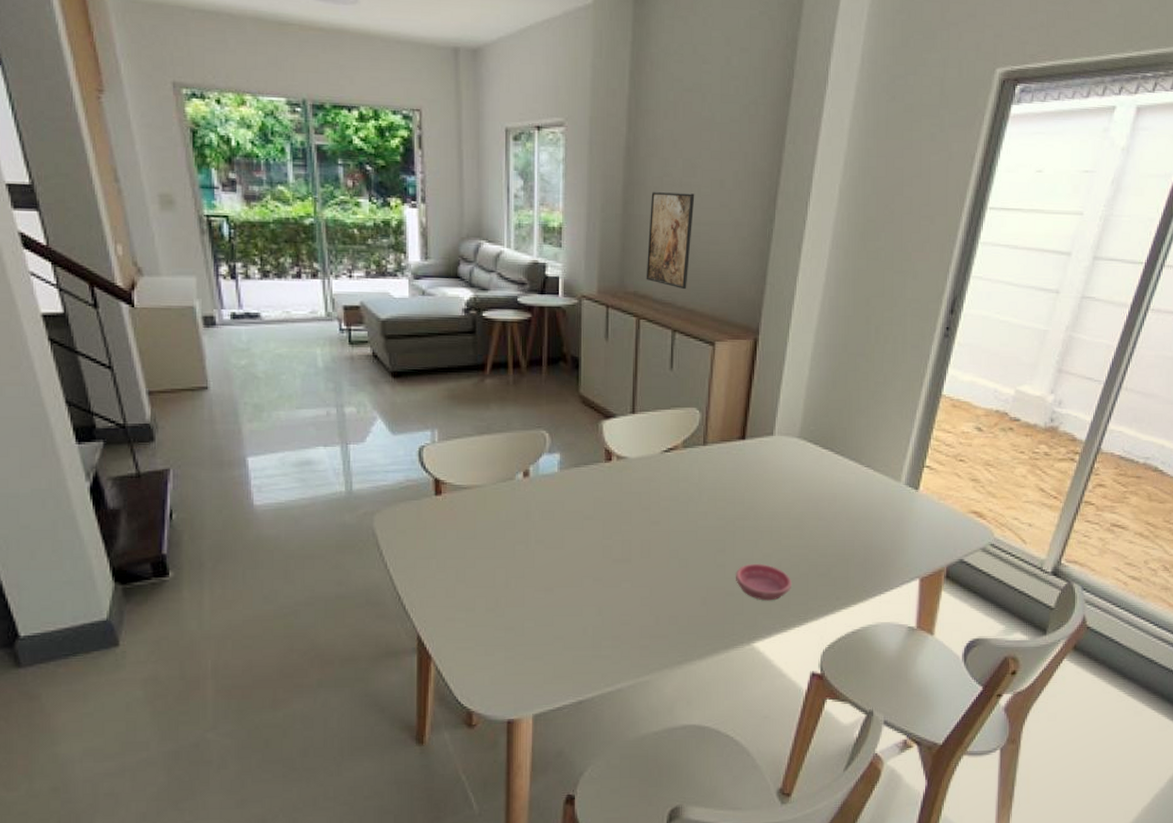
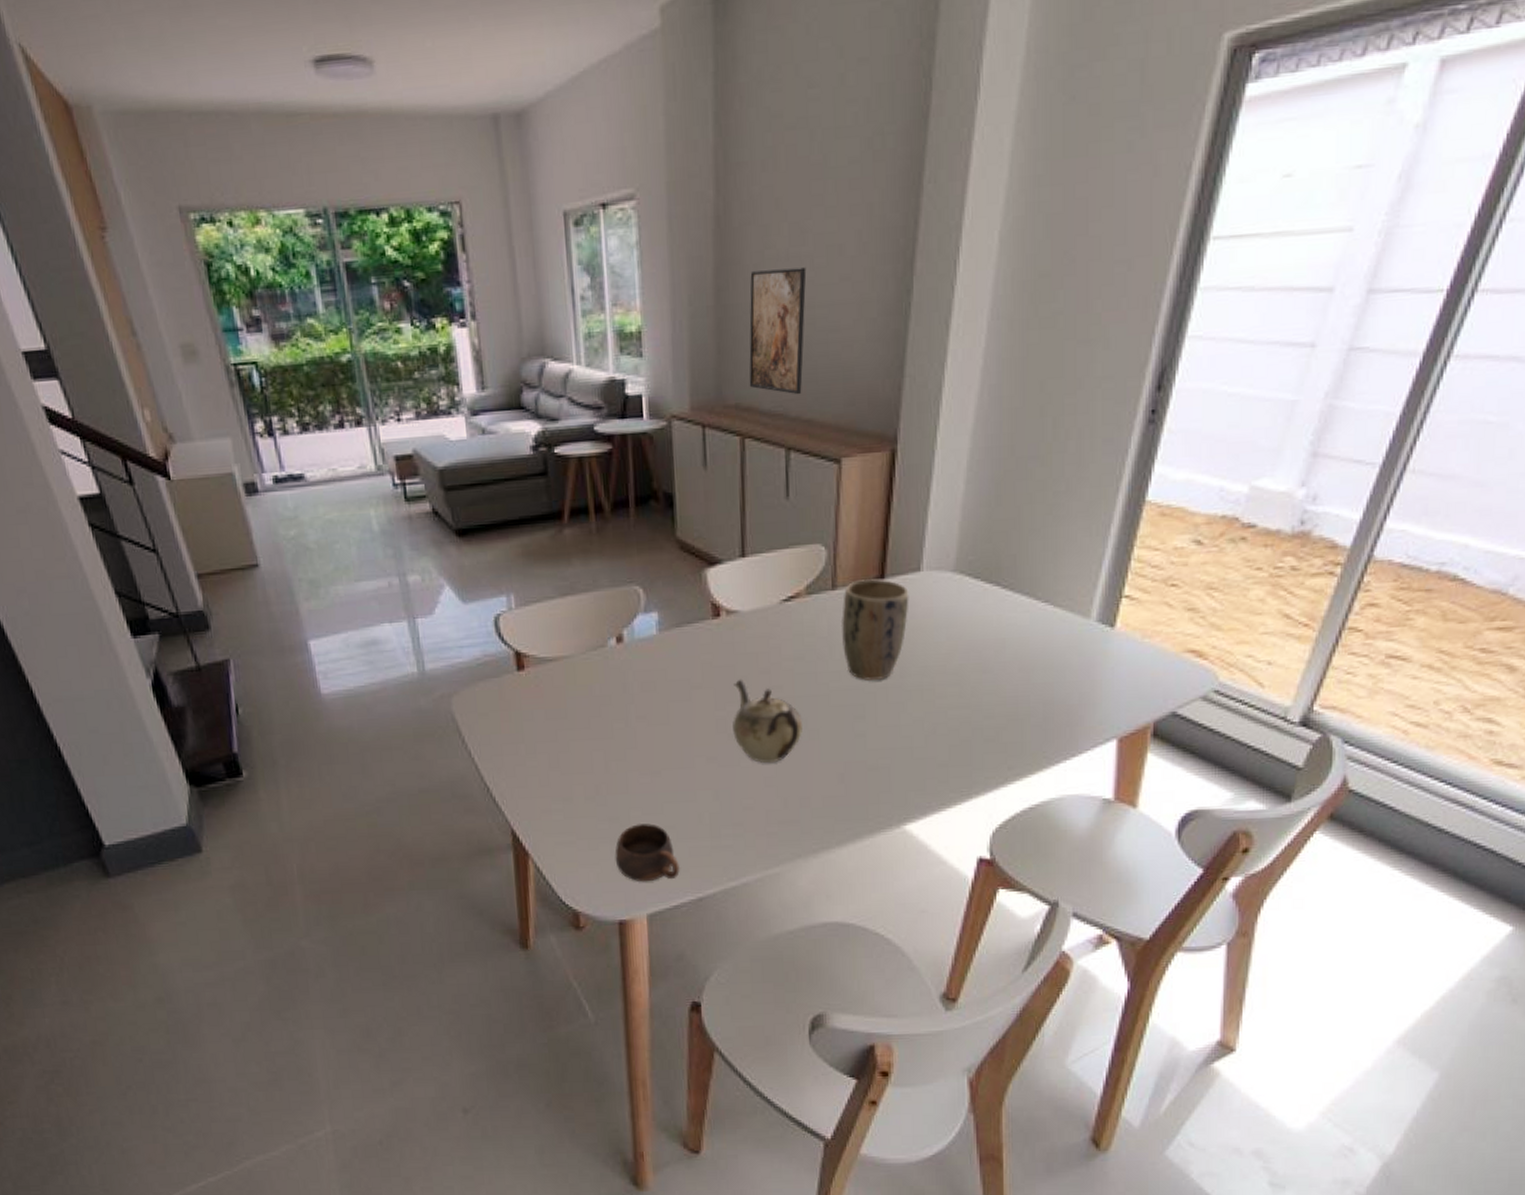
cup: none [508,634,565,686] -> present [614,823,681,882]
teapot: none [617,513,674,586] -> present [733,679,802,764]
plant pot: none [709,438,764,521] -> present [840,578,909,680]
saucer: present [736,563,791,601] -> none [879,730,950,775]

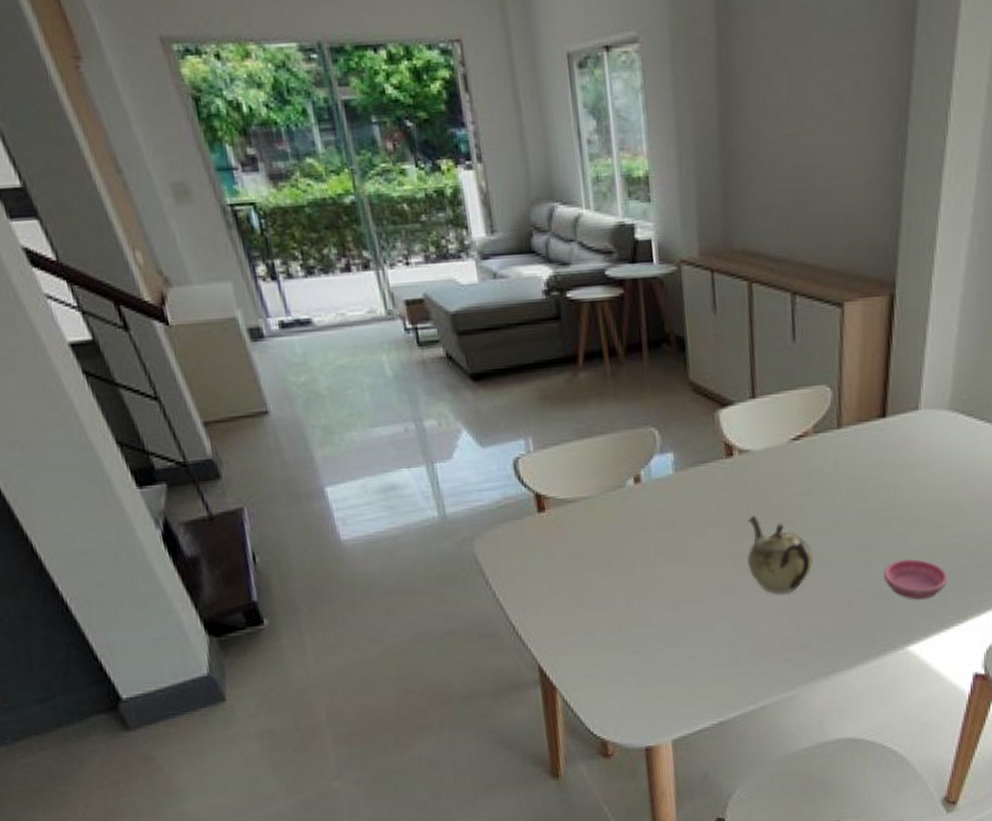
cup: present [614,823,681,882] -> none [639,654,703,710]
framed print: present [749,267,807,395] -> none [753,115,808,241]
plant pot: present [840,578,909,680] -> none [846,417,909,514]
saucer: none [879,730,950,775] -> present [884,558,948,600]

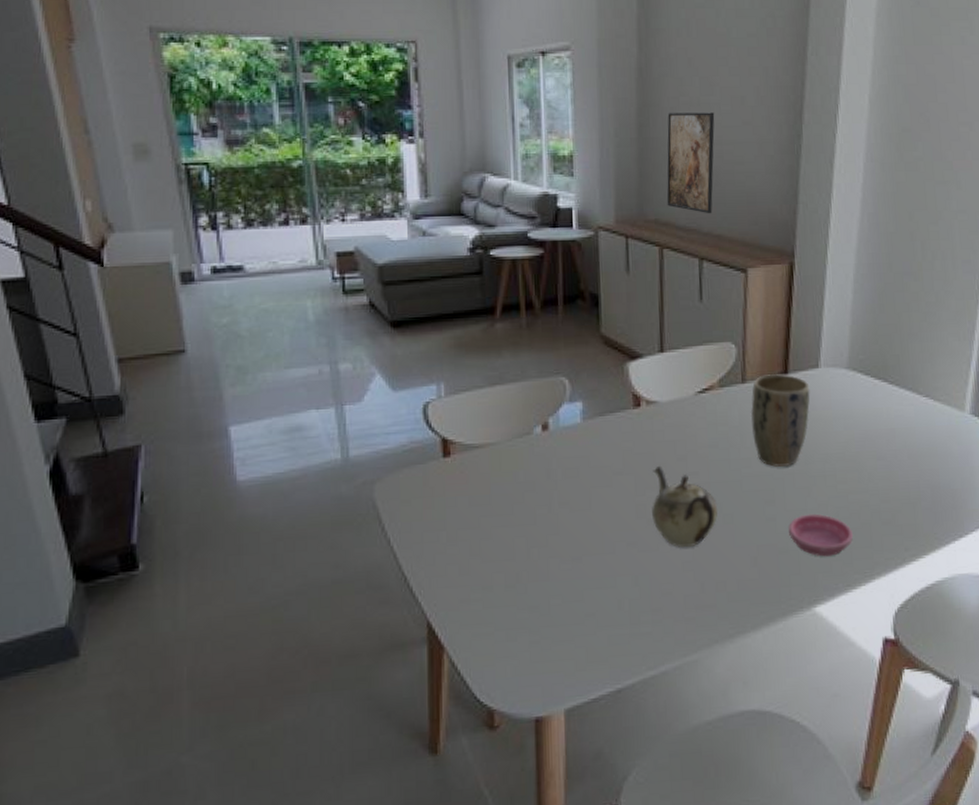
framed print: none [753,115,808,241] -> present [666,112,715,214]
plant pot: none [846,417,909,514] -> present [750,373,810,467]

